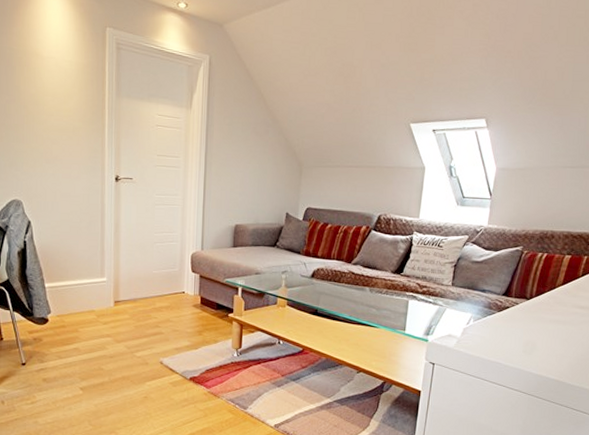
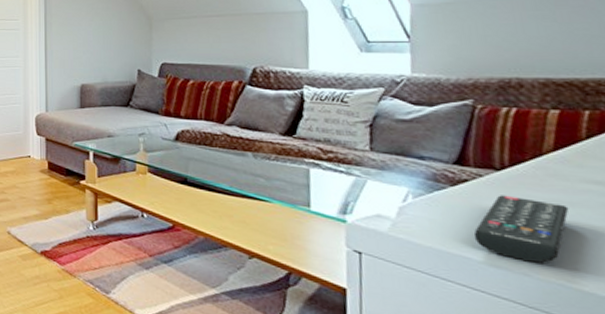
remote control: none [505,317,563,364] -> present [473,195,570,263]

